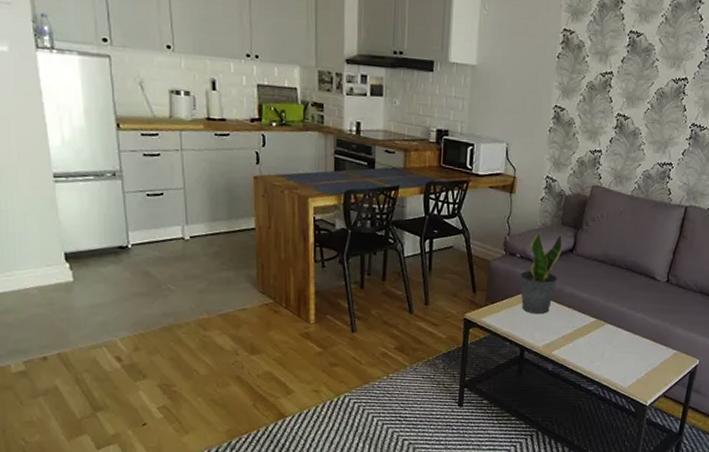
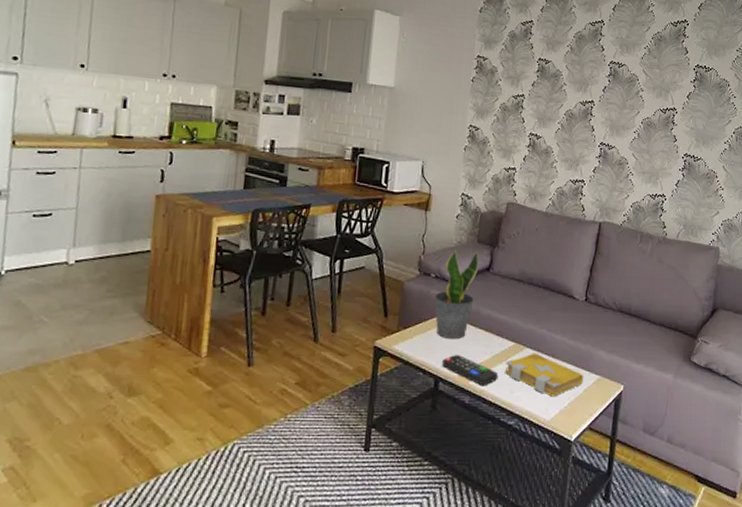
remote control: none [527,327,579,356] -> present [442,354,498,386]
spell book: none [585,328,662,368] -> present [504,353,584,397]

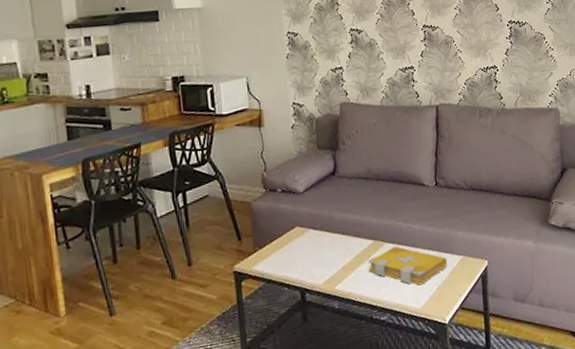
potted plant: present [434,251,479,340] -> none [284,158,325,250]
remote control: present [442,354,498,386] -> none [305,262,363,289]

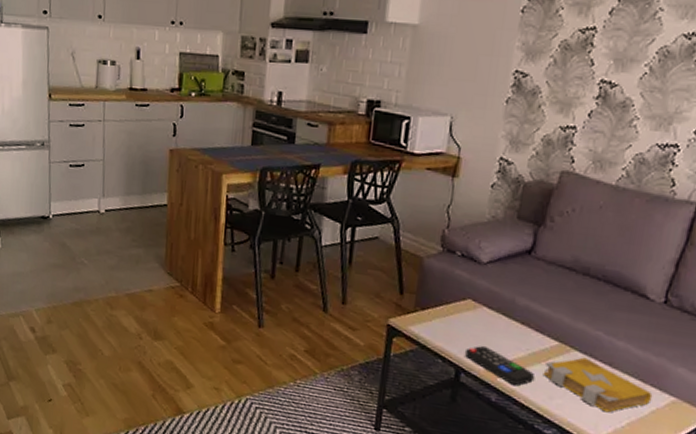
remote control: none [305,262,363,289] -> present [465,345,534,386]

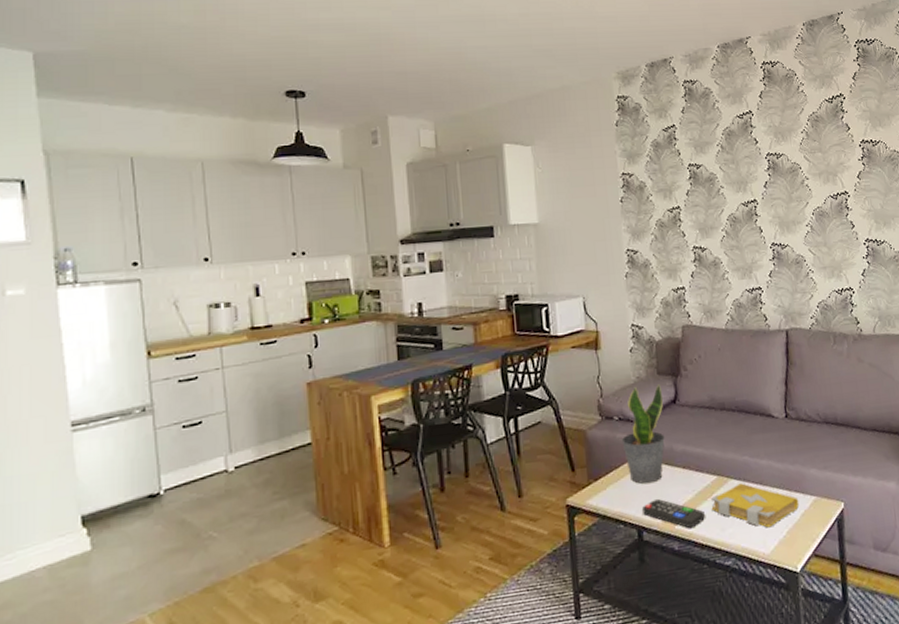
potted plant: none [459,226,518,329] -> present [621,384,665,484]

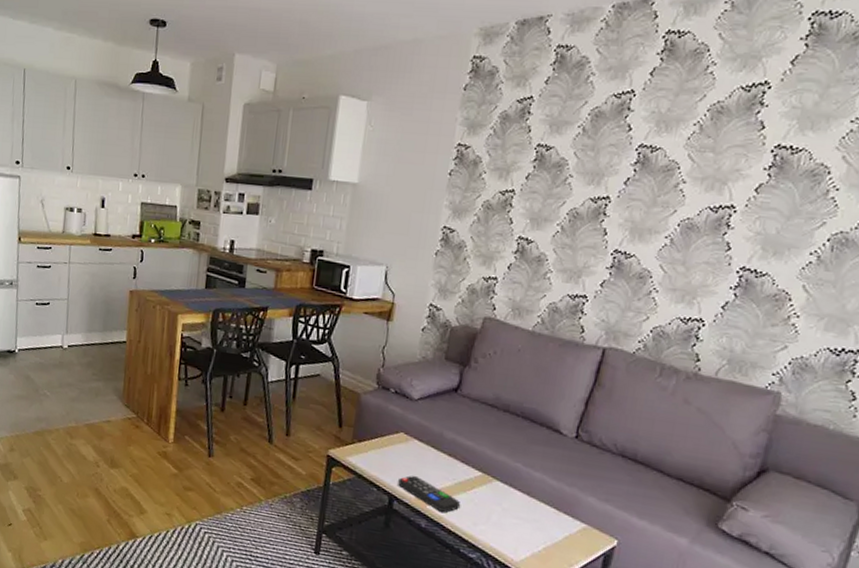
potted plant: present [621,384,665,484] -> none [392,366,446,460]
spell book: present [710,483,800,528] -> none [468,486,566,538]

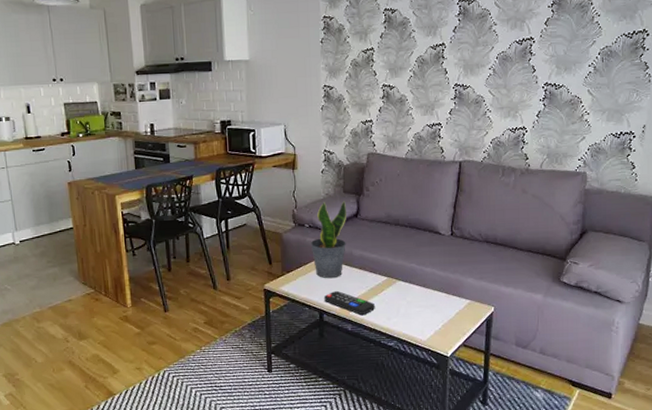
potted plant: none [392,366,446,460] -> present [310,201,346,279]

